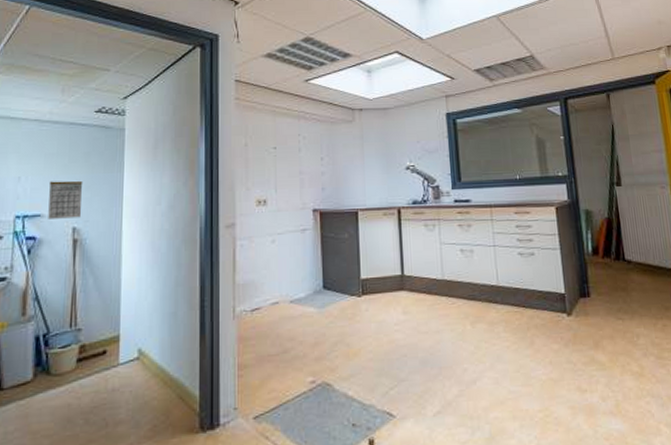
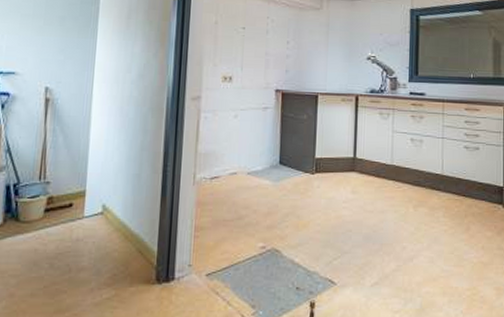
calendar: present [48,180,83,219] -> none [22,41,58,79]

